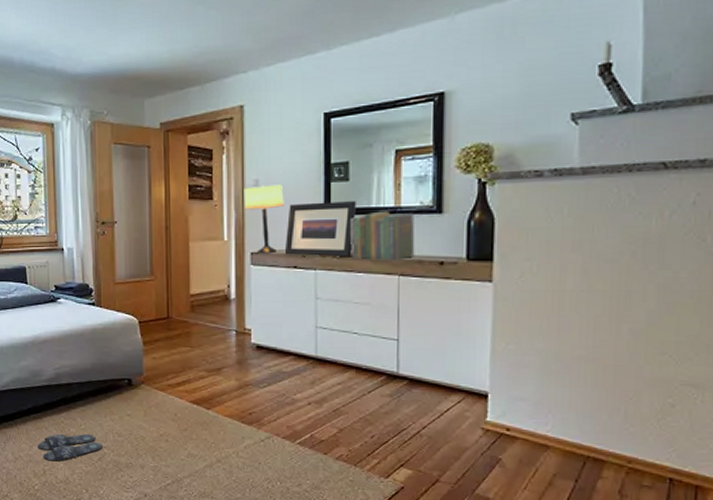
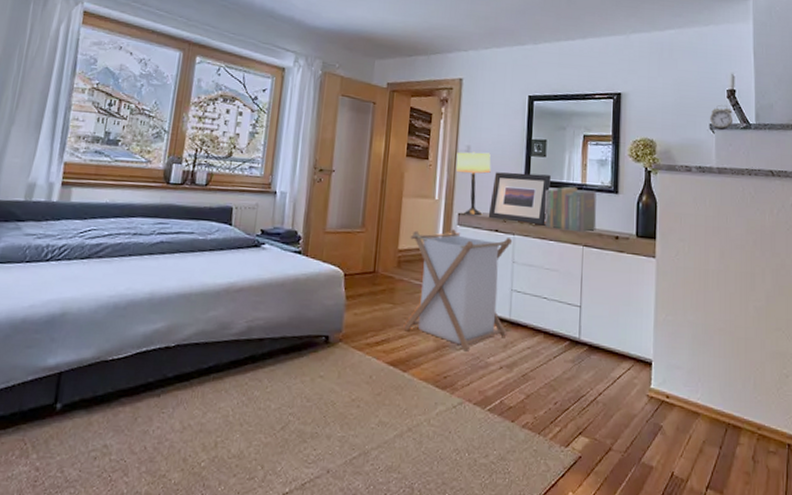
slippers: present [37,433,103,462] -> none [212,397,288,432]
laundry basket: none [201,270,314,389] -> present [405,229,513,352]
alarm clock: none [572,85,607,119] -> present [710,104,733,130]

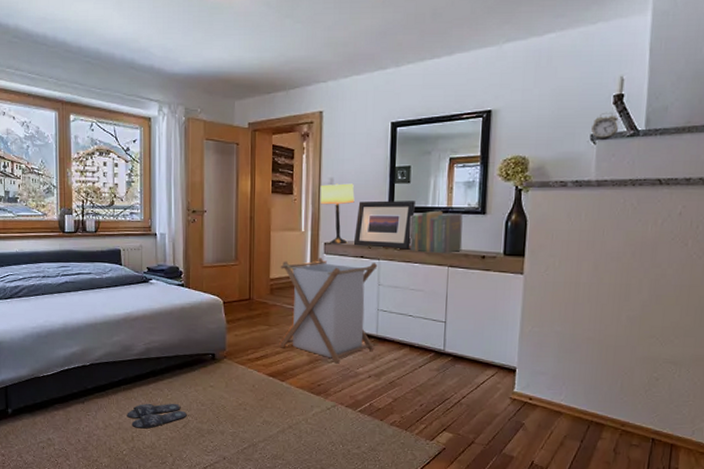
slippers: none [212,397,288,432] -> present [127,403,187,429]

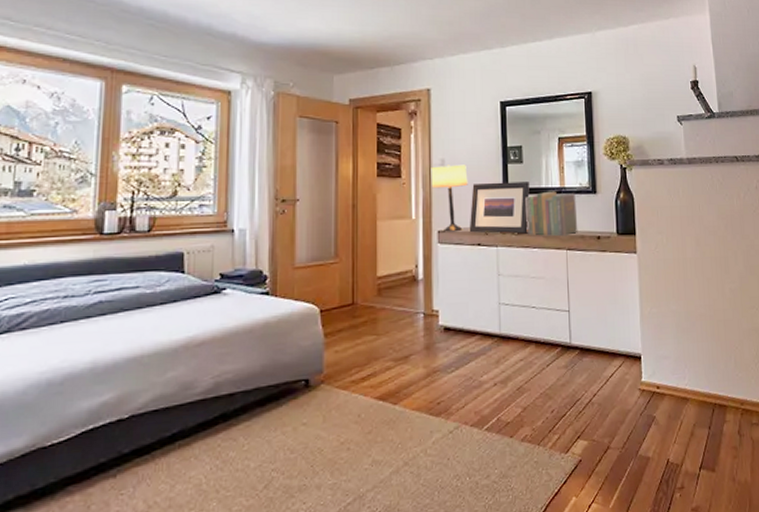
slippers: present [127,403,187,429] -> none [182,455,270,502]
laundry basket: present [280,258,378,364] -> none [388,248,498,374]
alarm clock: present [591,112,619,139] -> none [677,96,698,120]

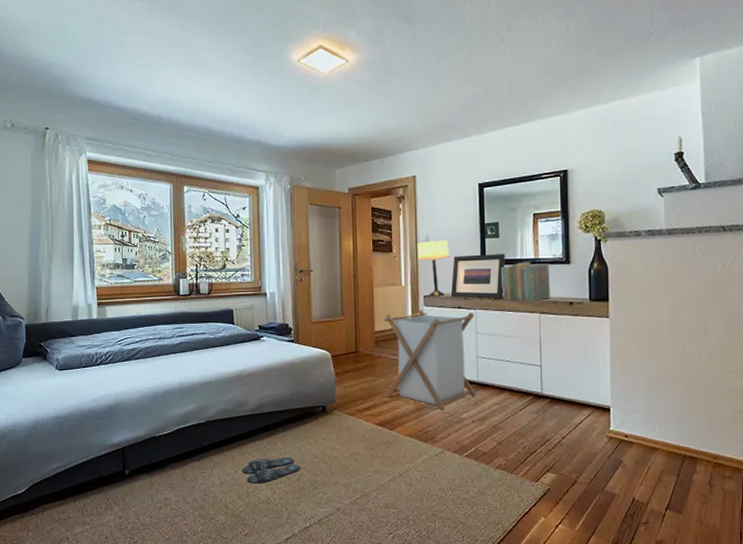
slippers: none [182,455,270,502] -> present [242,456,300,484]
laundry basket: none [388,248,498,374] -> present [383,310,476,411]

